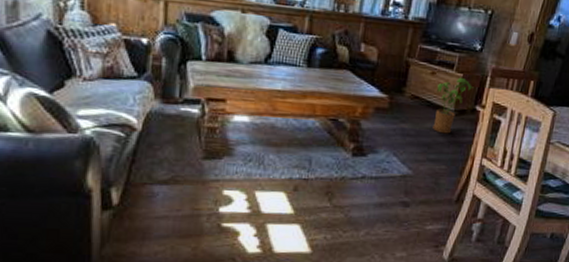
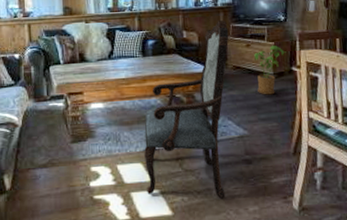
armchair: none [286,38,415,241] -> present [144,20,229,199]

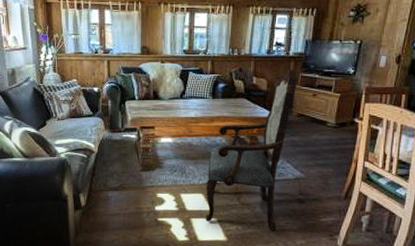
house plant: present [254,45,286,95] -> none [318,96,351,143]

